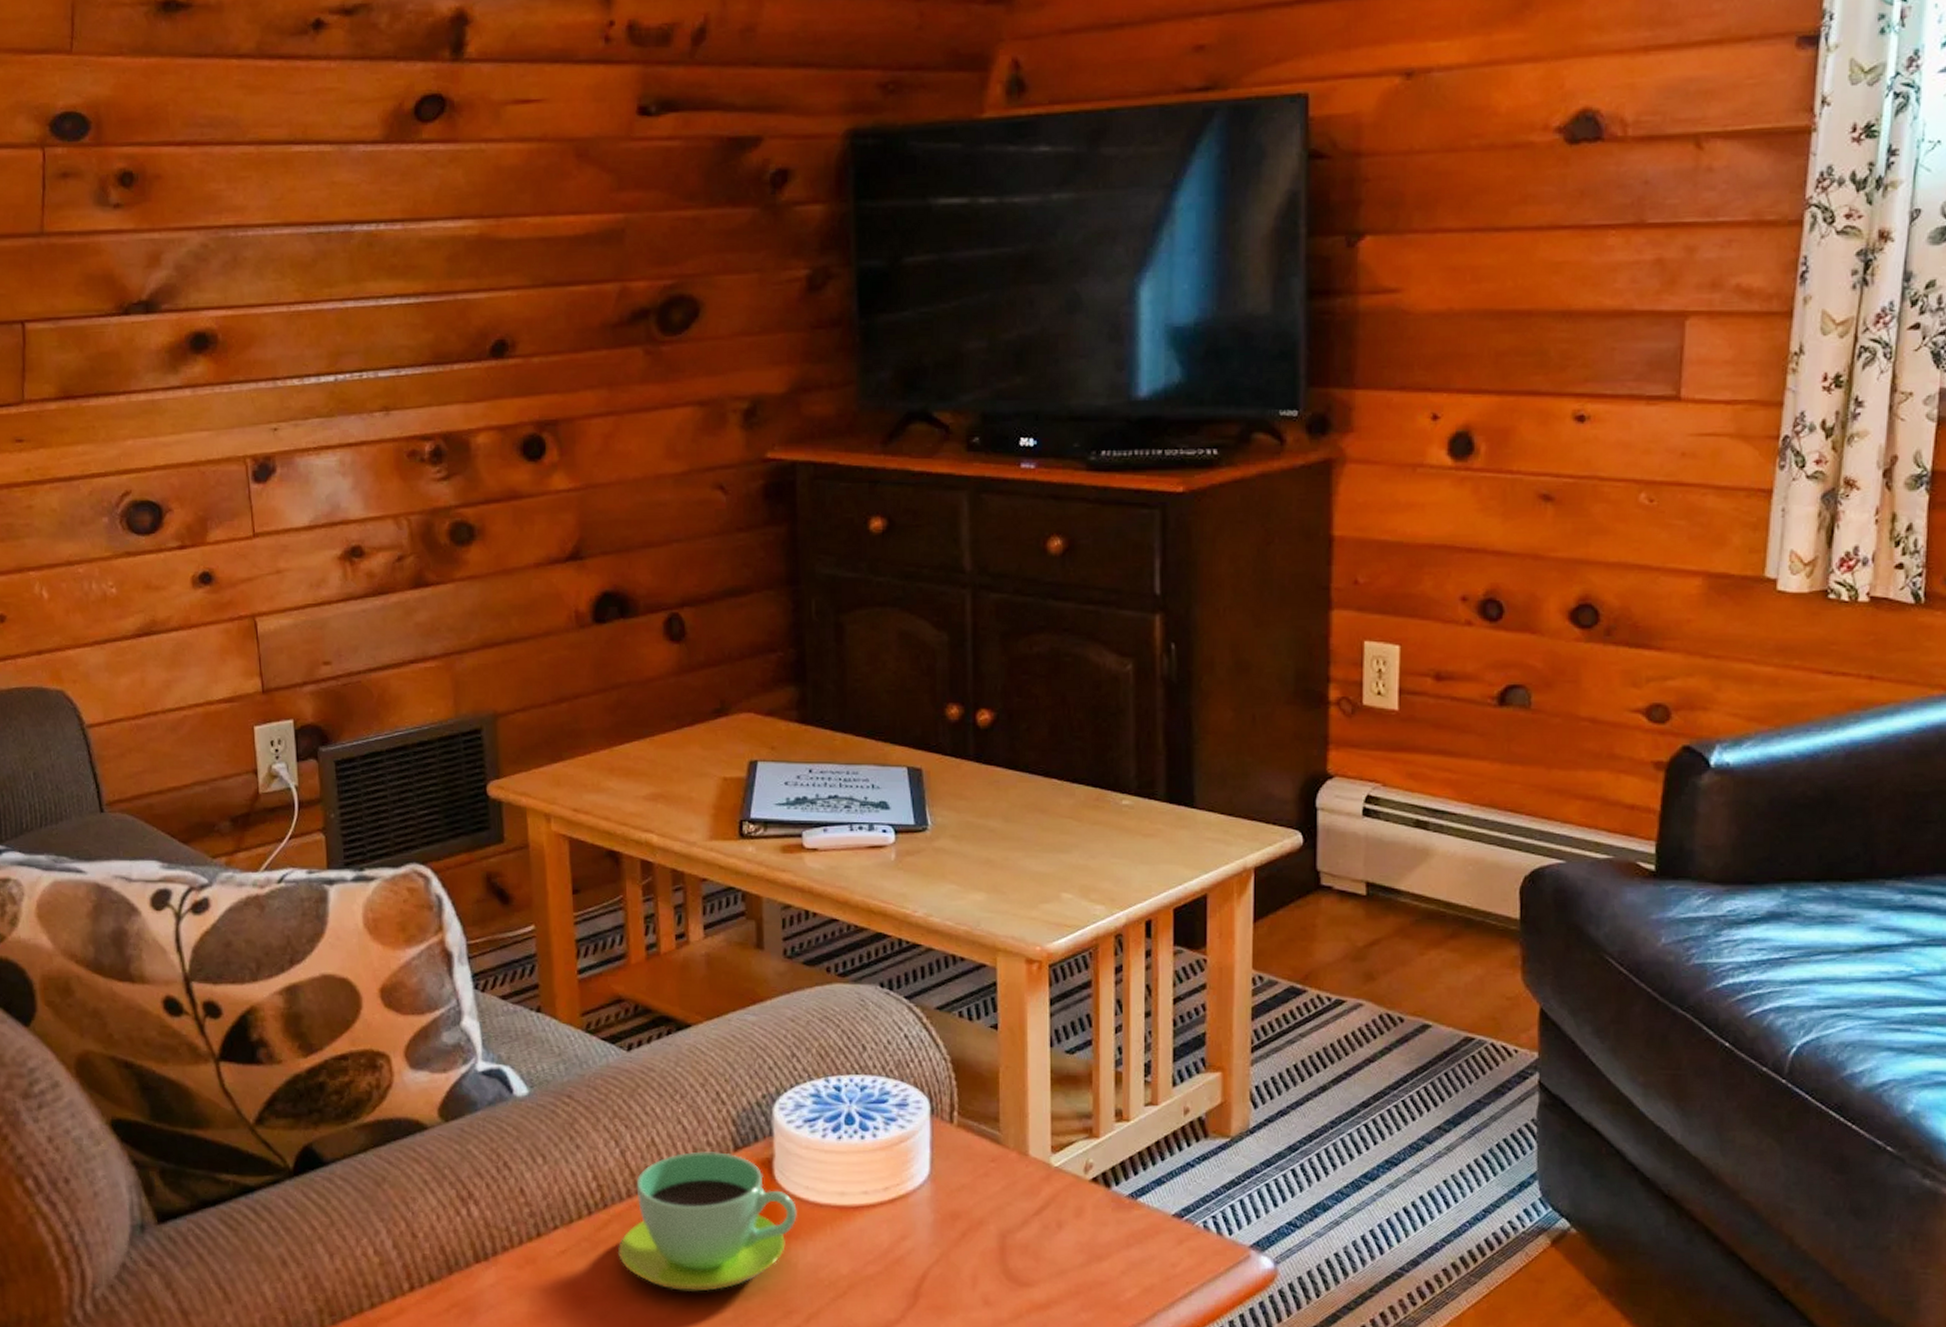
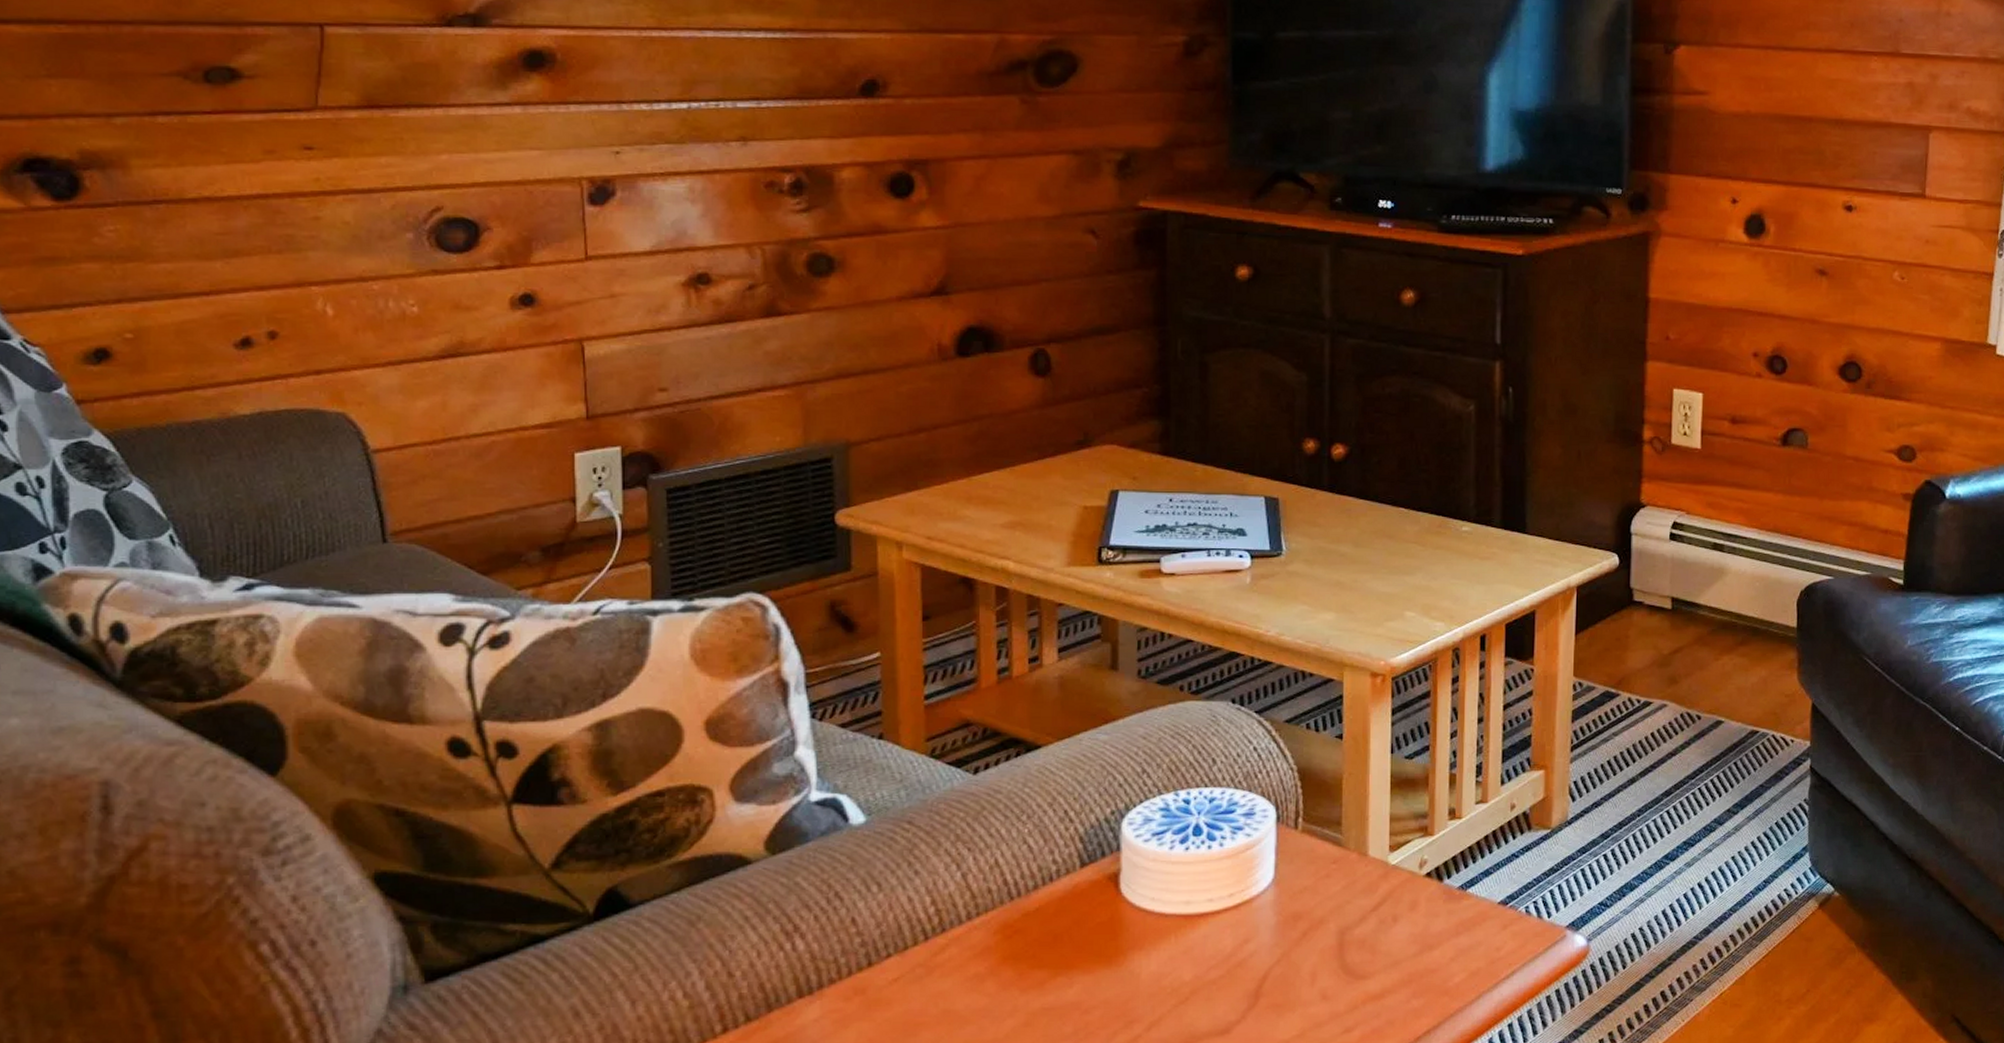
cup: present [617,1151,797,1292] -> none [954,869,1142,1010]

